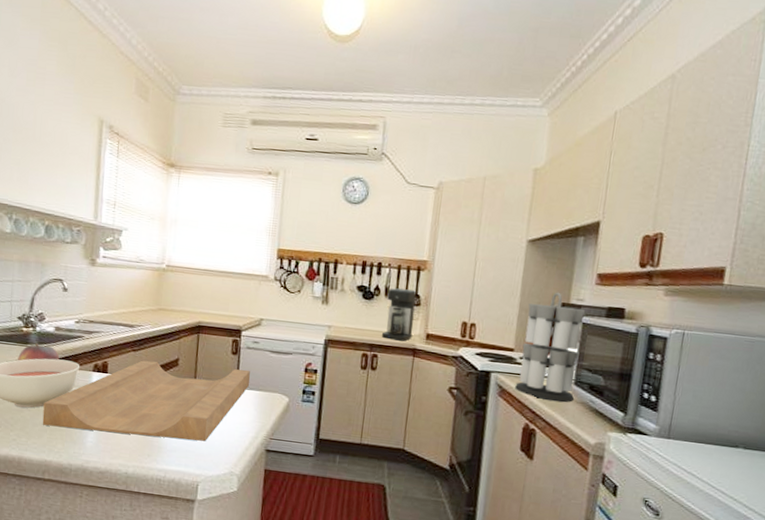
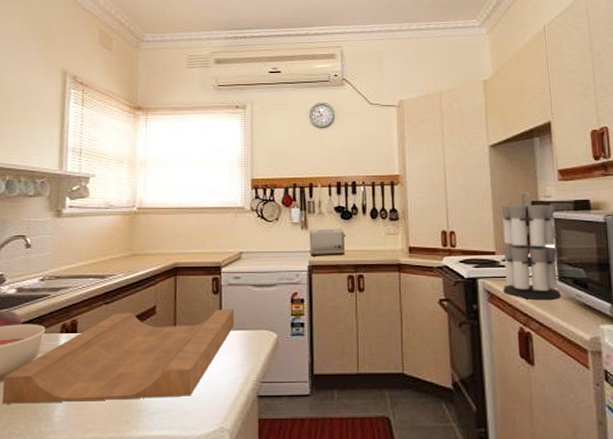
toaster: none [327,305,365,334] -> present [309,229,346,256]
coffee maker: present [381,288,416,341] -> none [364,205,395,258]

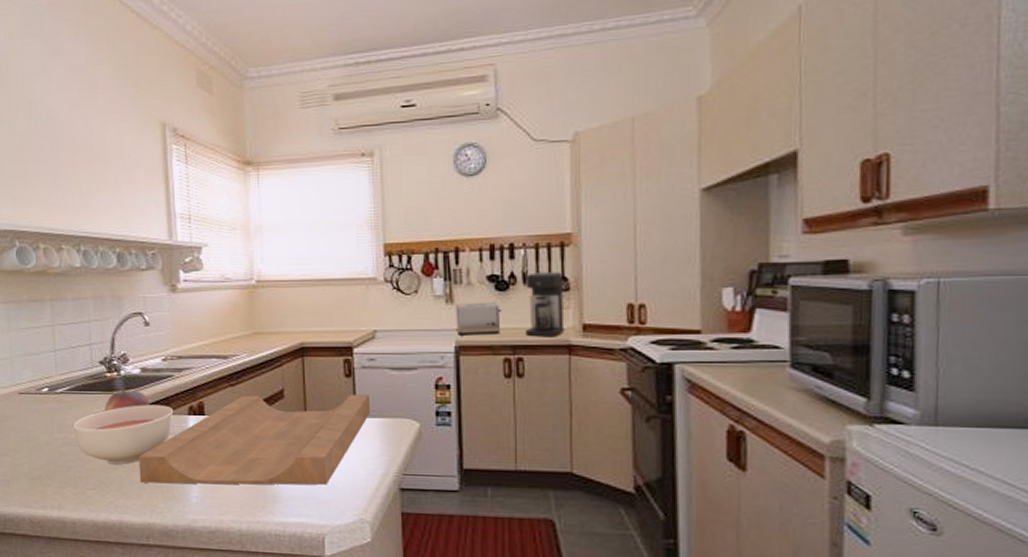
coffee maker: none [364,205,395,258] -> present [525,272,565,337]
spice rack: present [501,191,562,301] -> none [709,250,794,393]

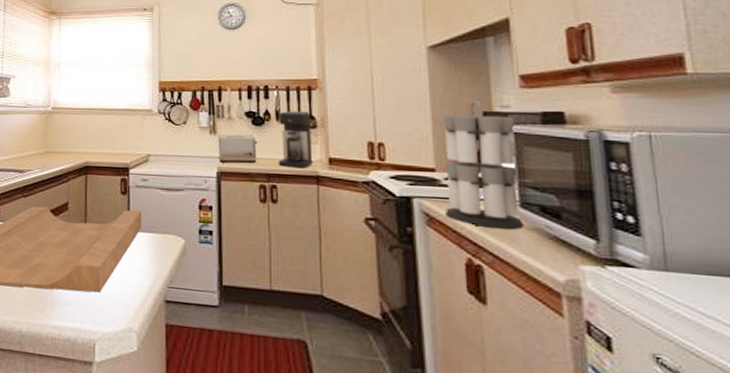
spice rack: none [709,250,794,393] -> present [443,100,525,230]

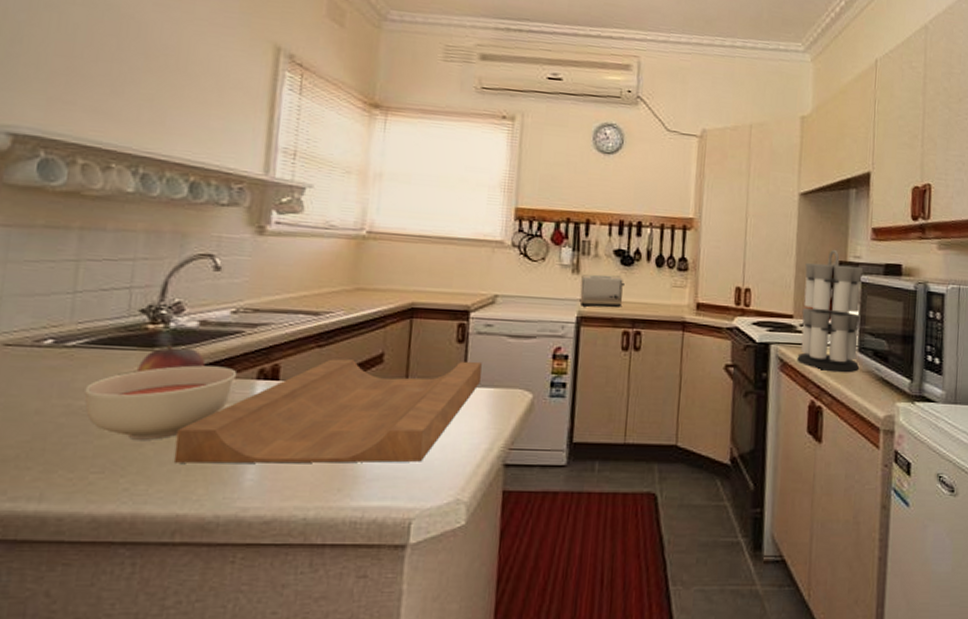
coffee maker: present [278,111,313,168] -> none [644,251,683,314]

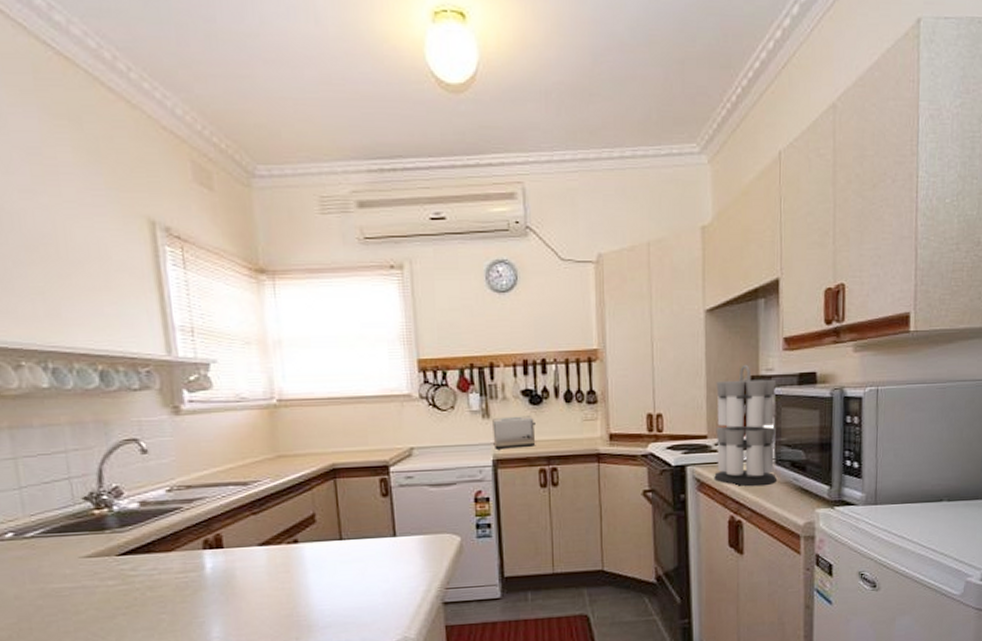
bowl: present [84,365,238,440] -> none [52,541,185,613]
fruit: present [137,345,206,373] -> none [94,527,154,555]
cutting board: present [173,359,482,464] -> none [142,512,411,629]

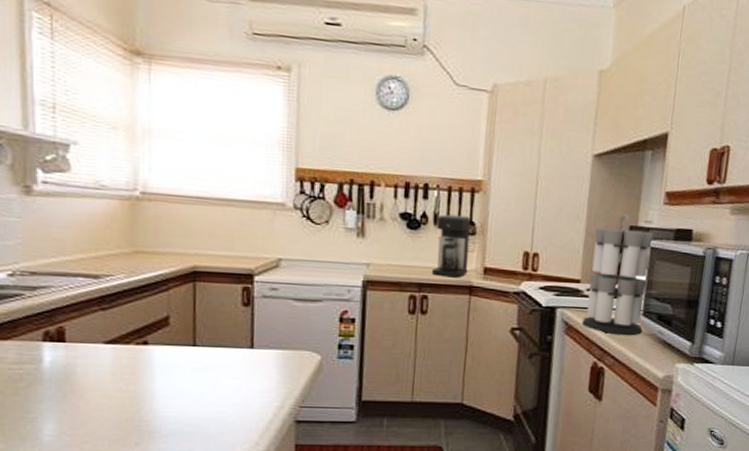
toaster: present [492,416,535,449] -> none [365,238,411,272]
coffee maker: none [558,386,594,448] -> present [431,214,471,278]

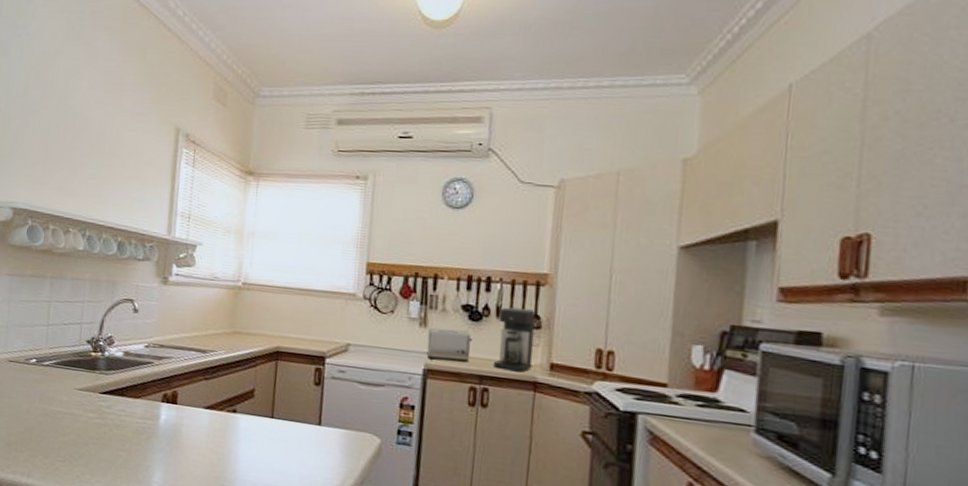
toaster: none [365,238,411,272] -> present [426,328,472,363]
spice rack: present [582,213,653,336] -> none [671,311,764,456]

